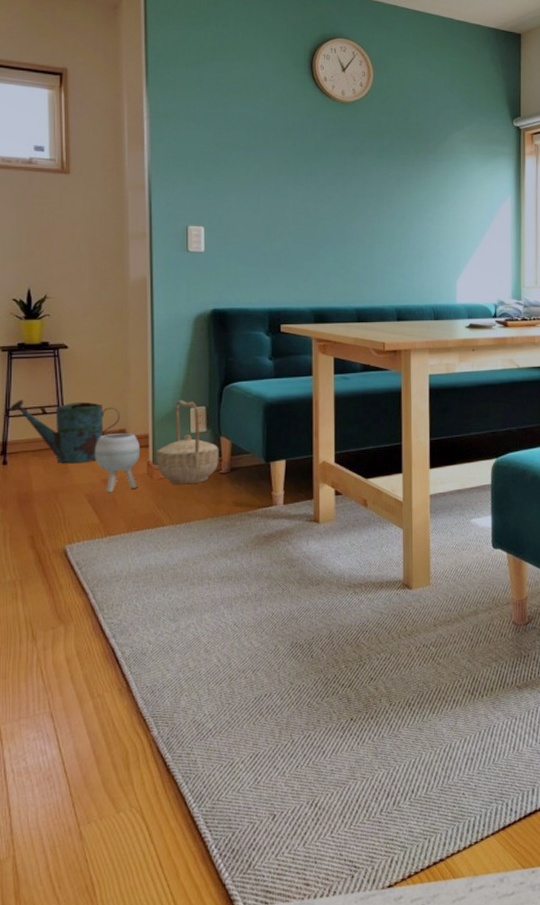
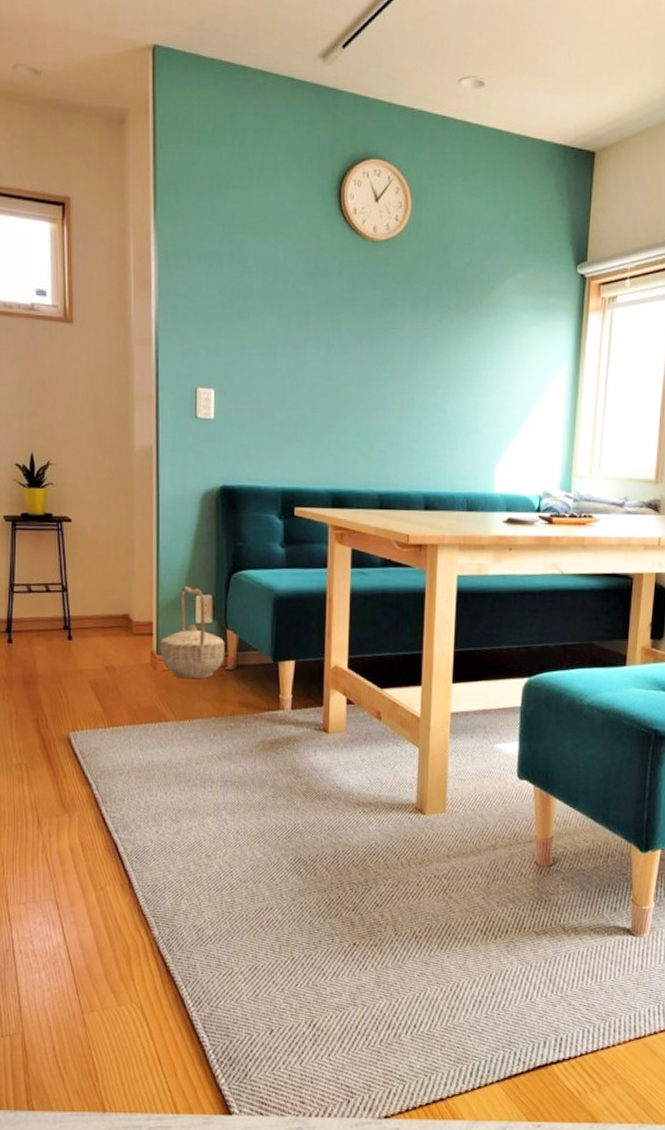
watering can: present [8,399,120,464] -> none [13,574,124,648]
planter: present [94,433,141,493] -> none [98,618,145,682]

